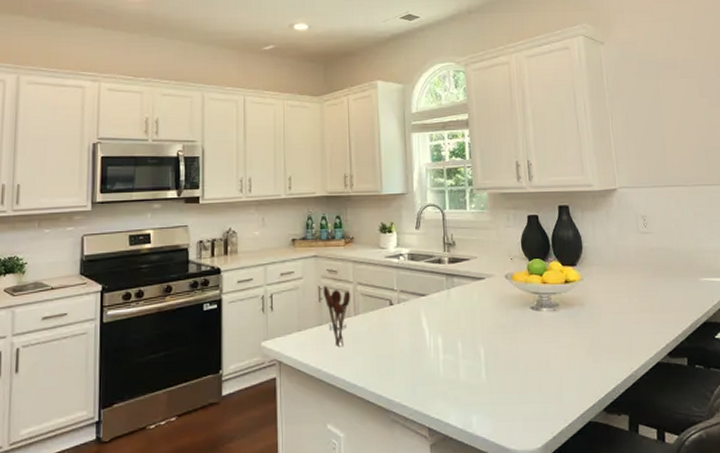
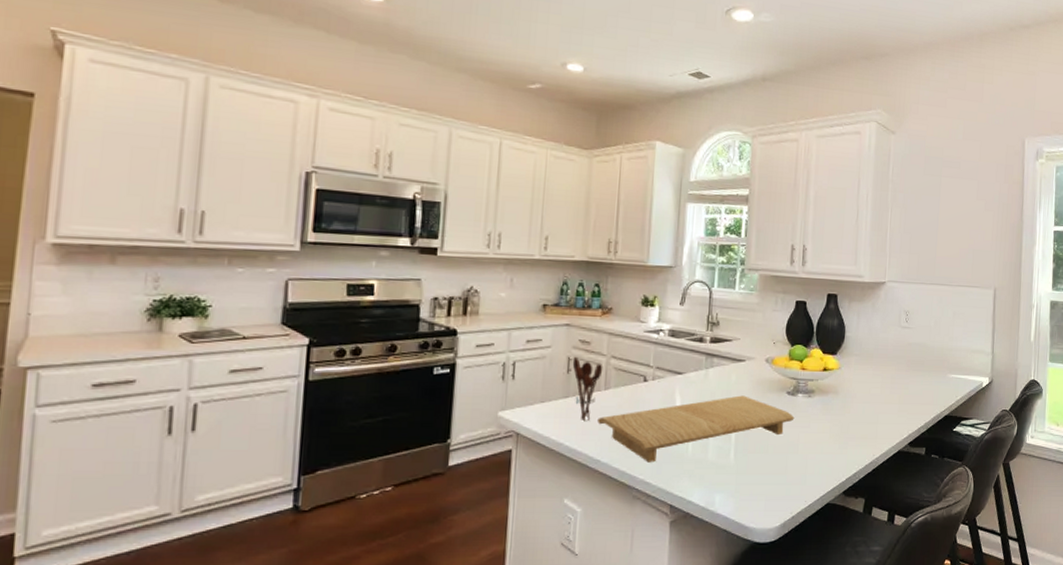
cutting board: none [351,313,542,385] -> present [598,395,795,462]

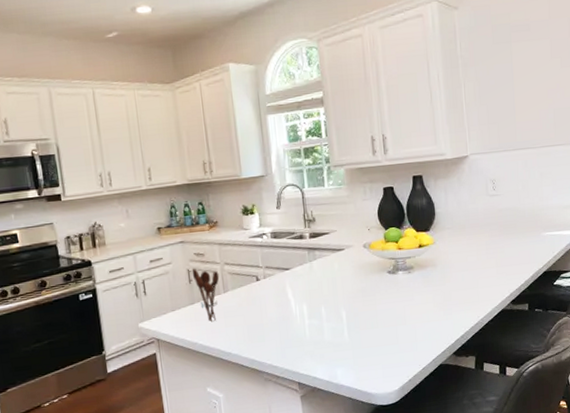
cutting board: present [598,395,795,462] -> none [223,280,398,349]

